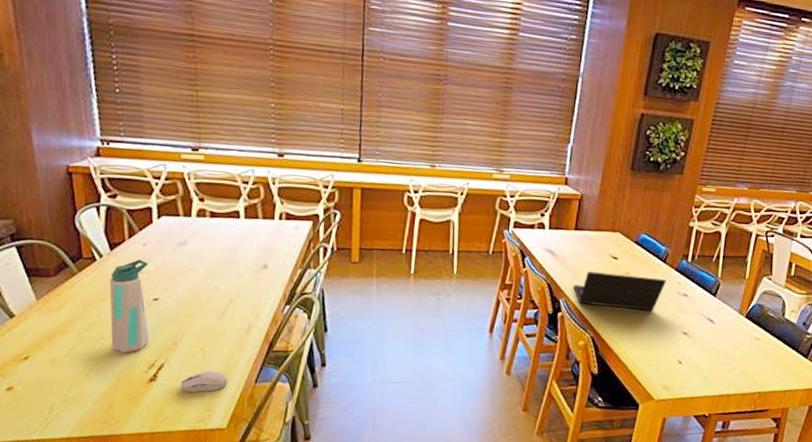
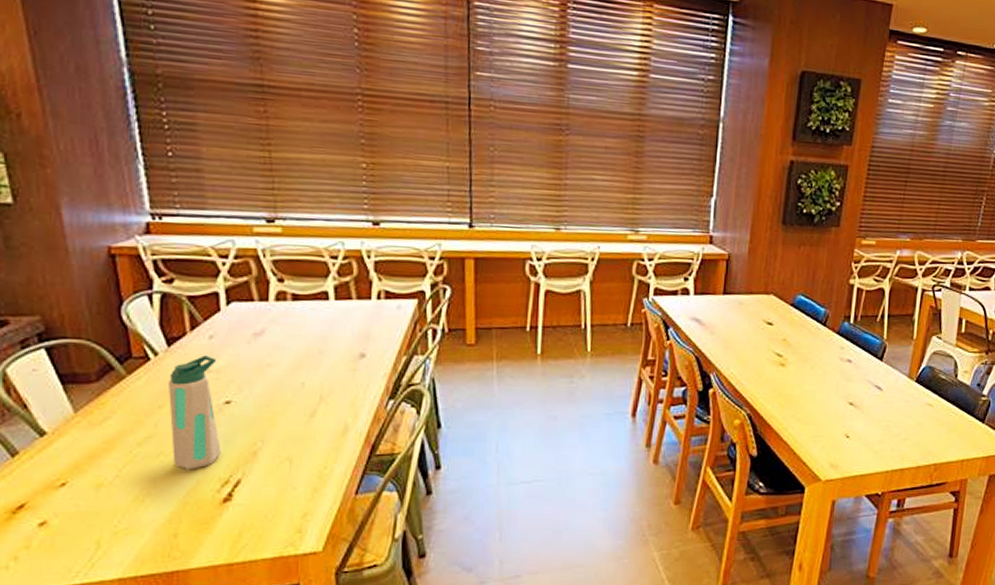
computer mouse: present [180,371,228,393] -> none [262,484,322,512]
laptop: present [573,271,666,311] -> none [725,340,828,381]

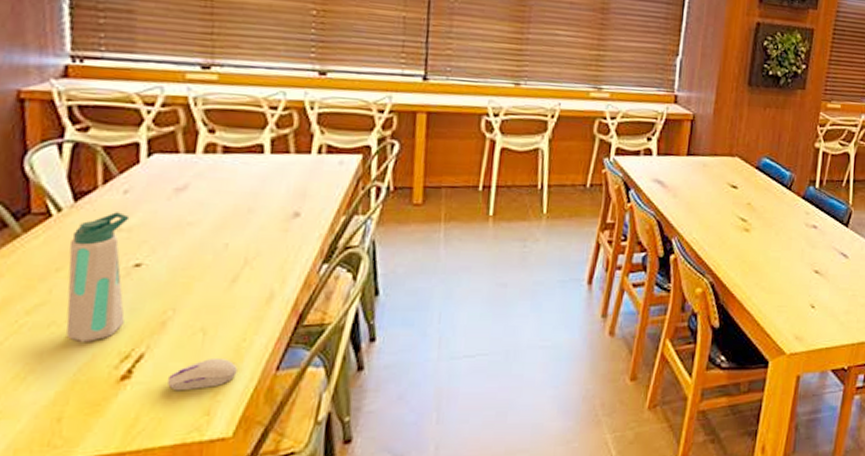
computer mouse: none [262,484,322,512] -> present [166,359,238,391]

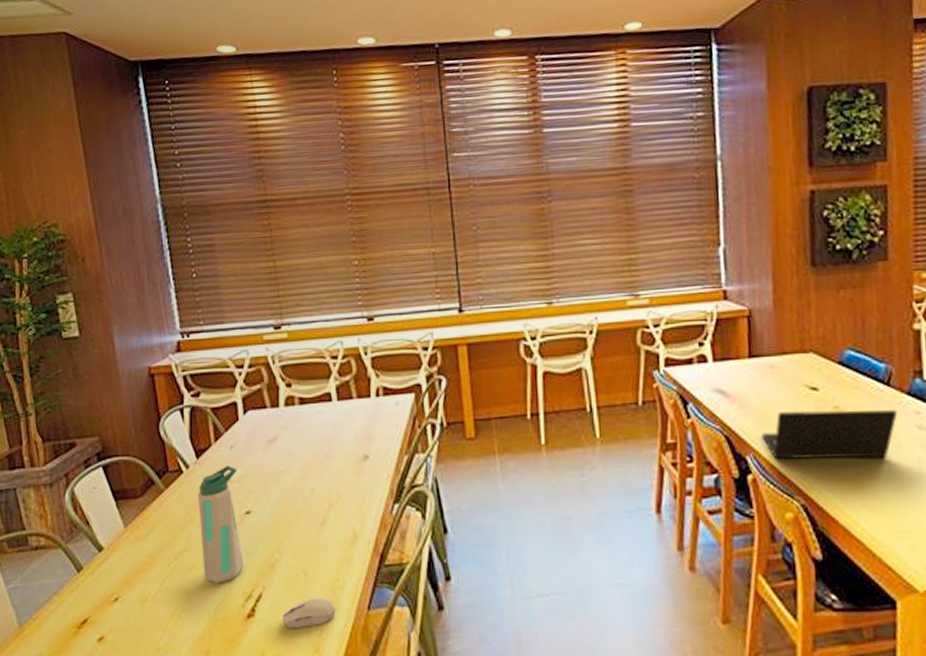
laptop: none [687,204,793,248] -> present [762,410,897,459]

